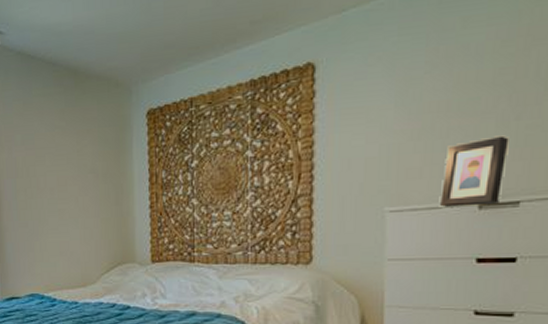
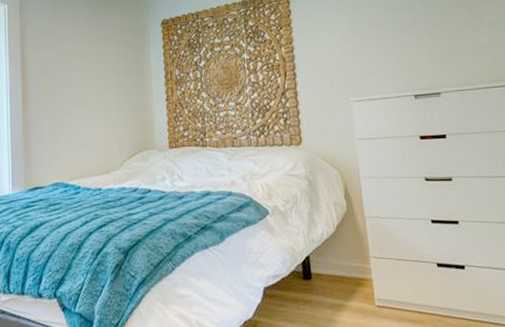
picture frame: present [441,135,509,207] -> none [387,45,427,97]

